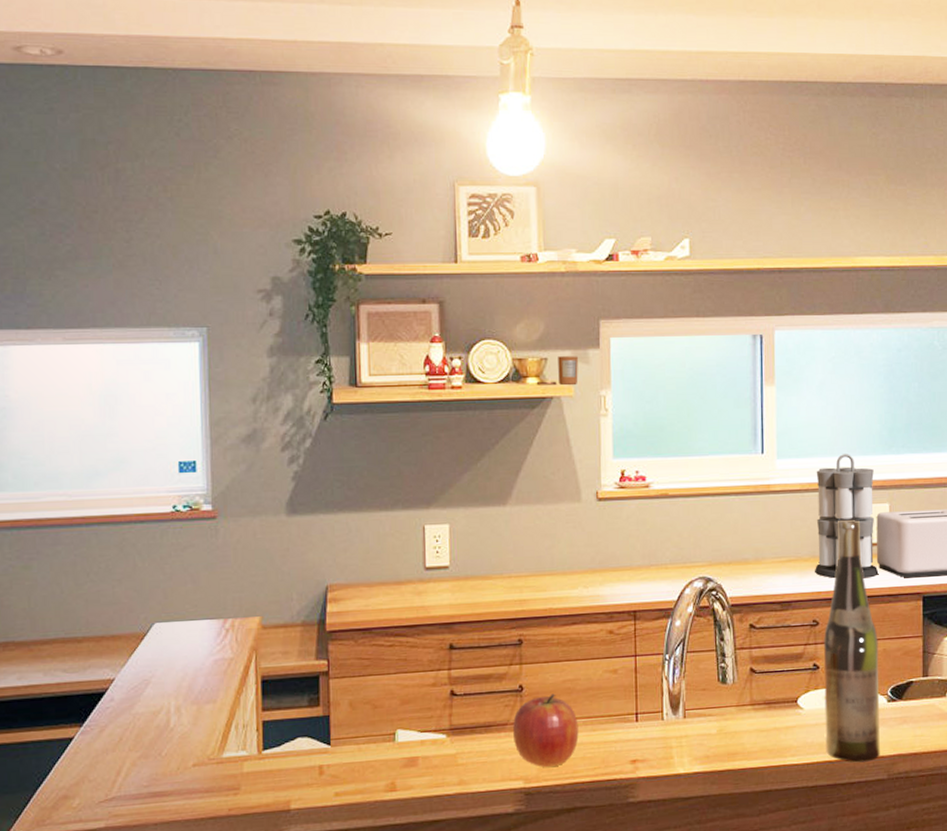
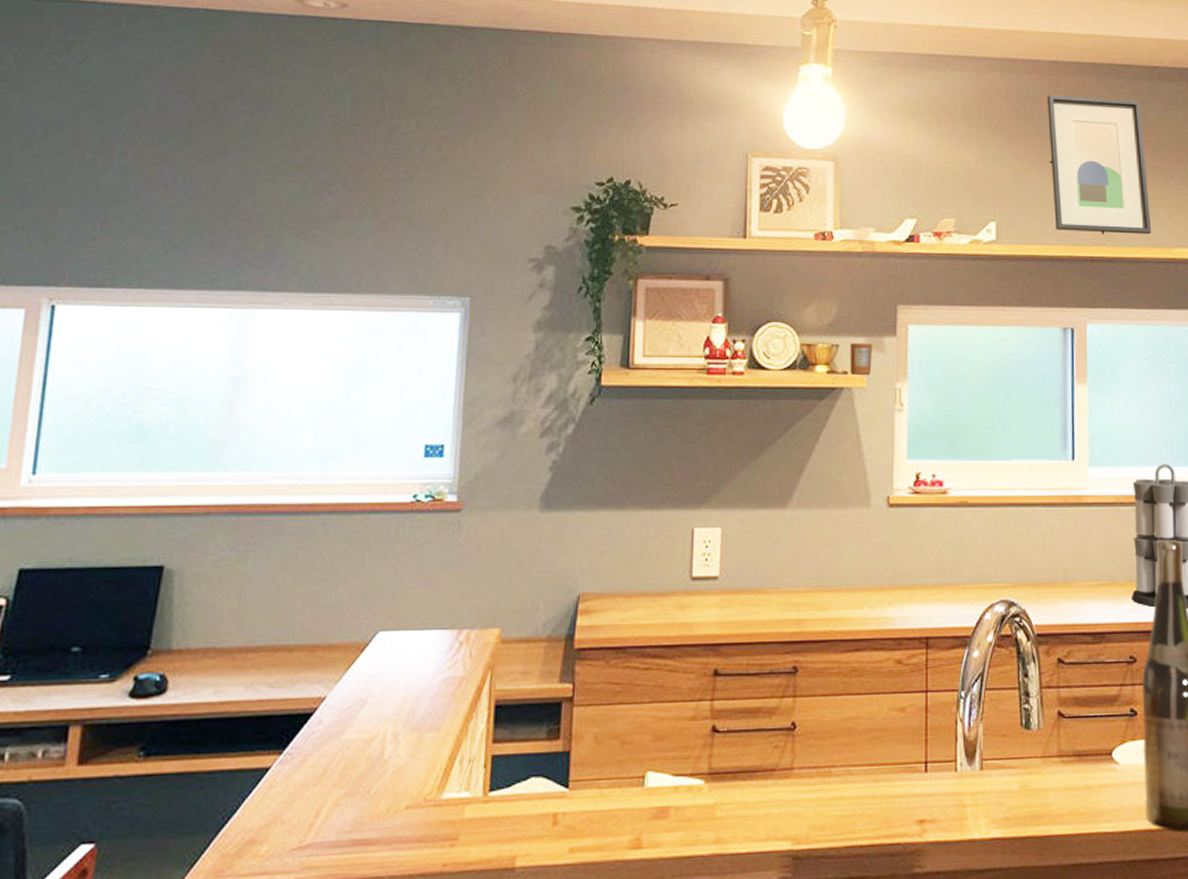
fruit: present [512,693,579,767] -> none [781,734,858,825]
picture frame: none [735,114,835,247] -> present [1046,95,1152,235]

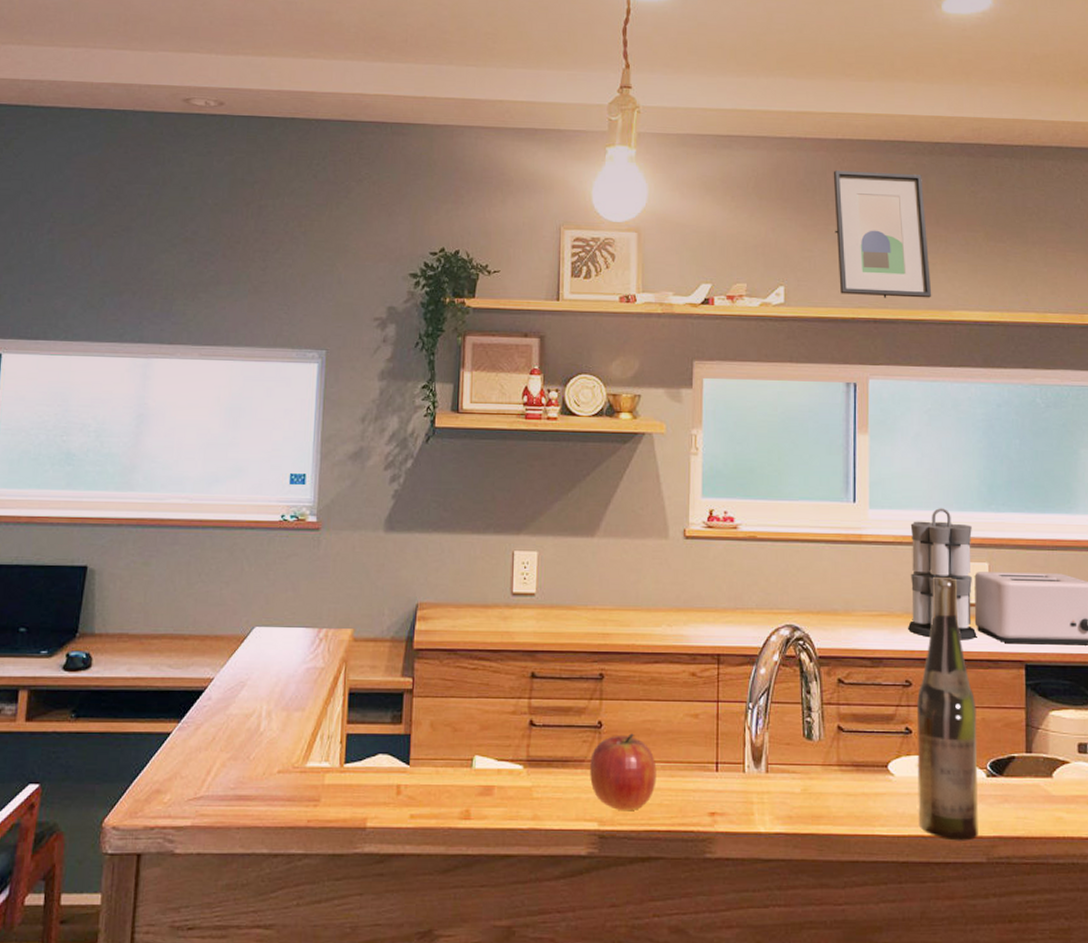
fruit: none [781,734,858,825] -> present [589,733,657,810]
candle: present [825,343,872,376] -> none [629,394,671,423]

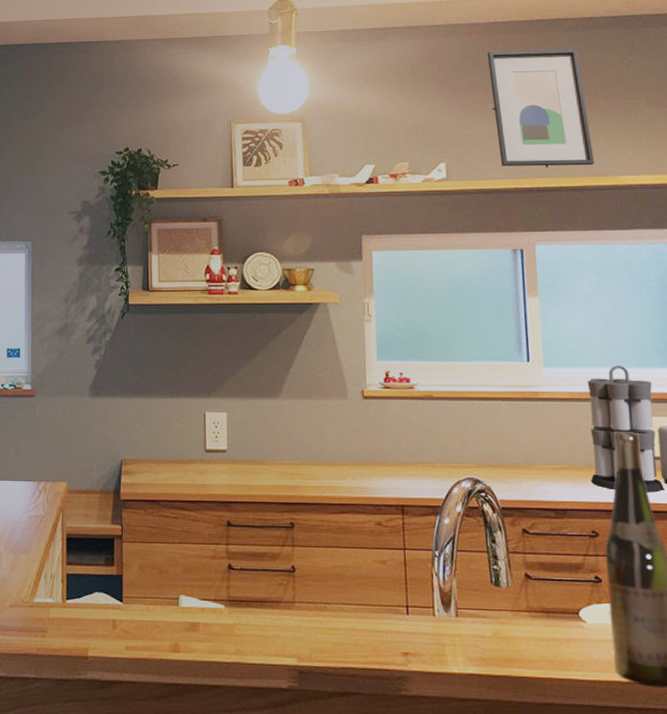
fruit: present [589,733,657,810] -> none [285,577,350,648]

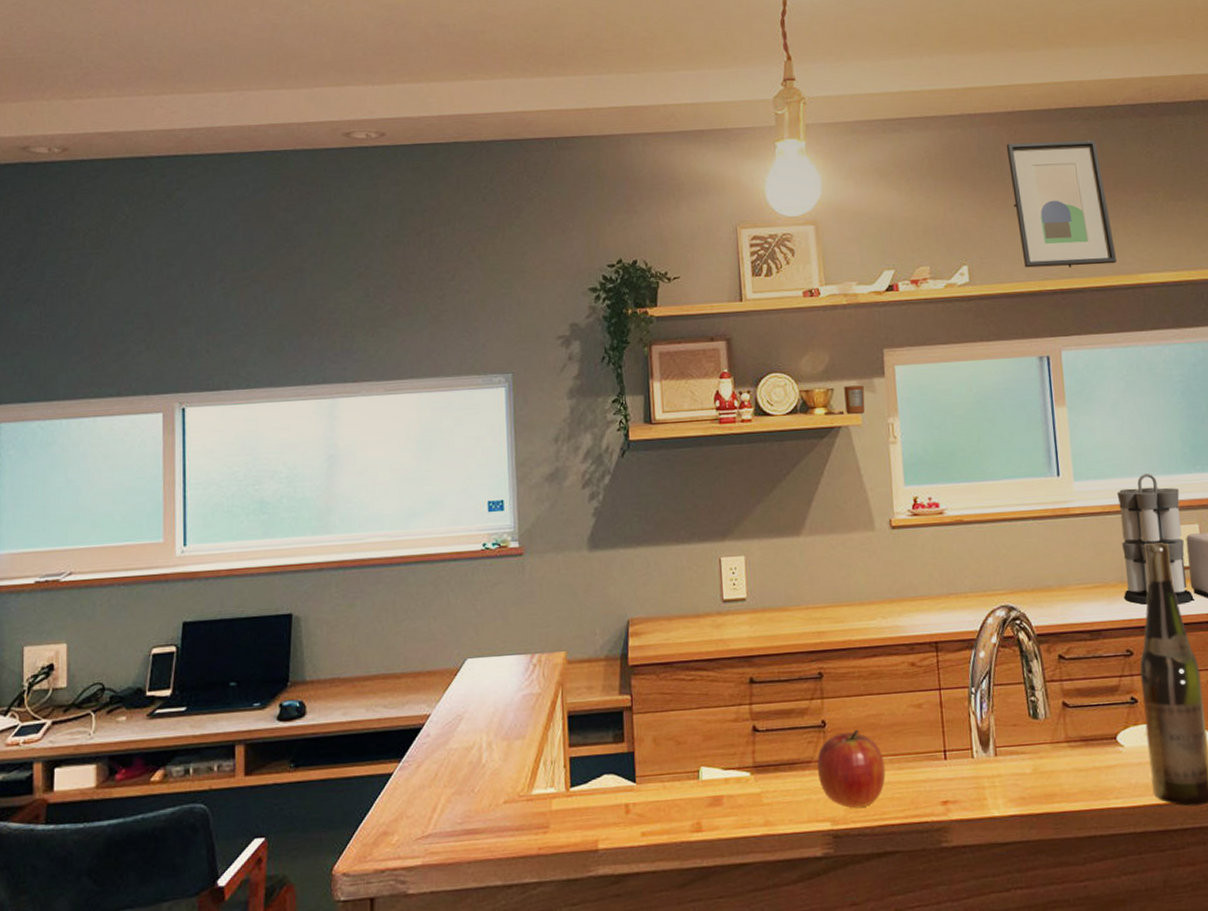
fruit: none [285,577,350,648] -> present [816,729,886,808]
candle: none [304,267,343,293] -> present [824,385,865,416]

